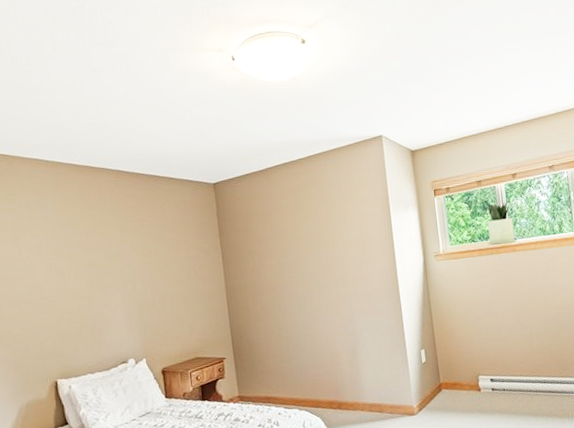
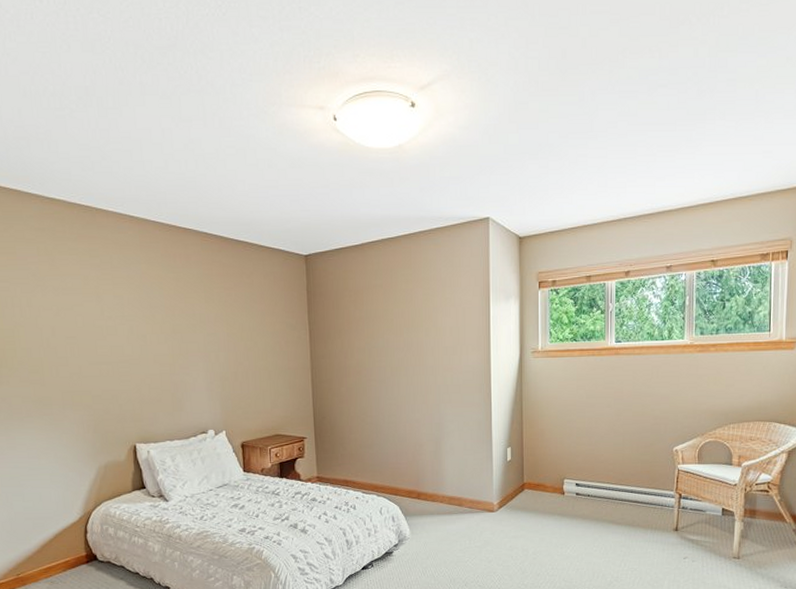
planter: present [487,200,517,246] -> none [590,299,622,347]

